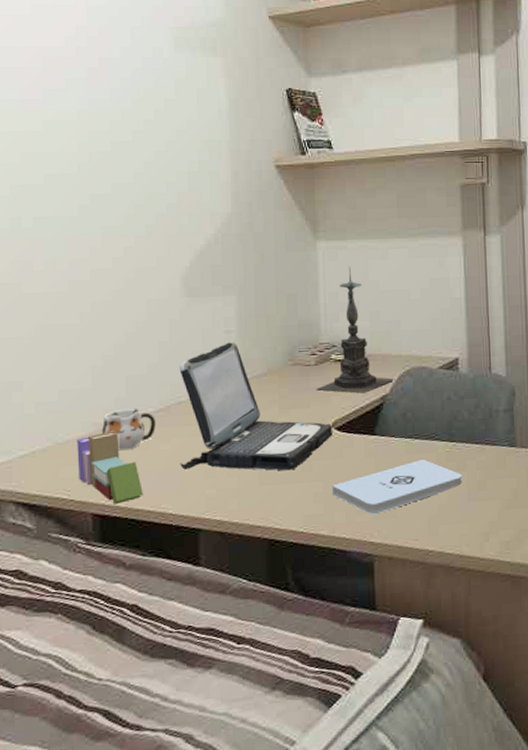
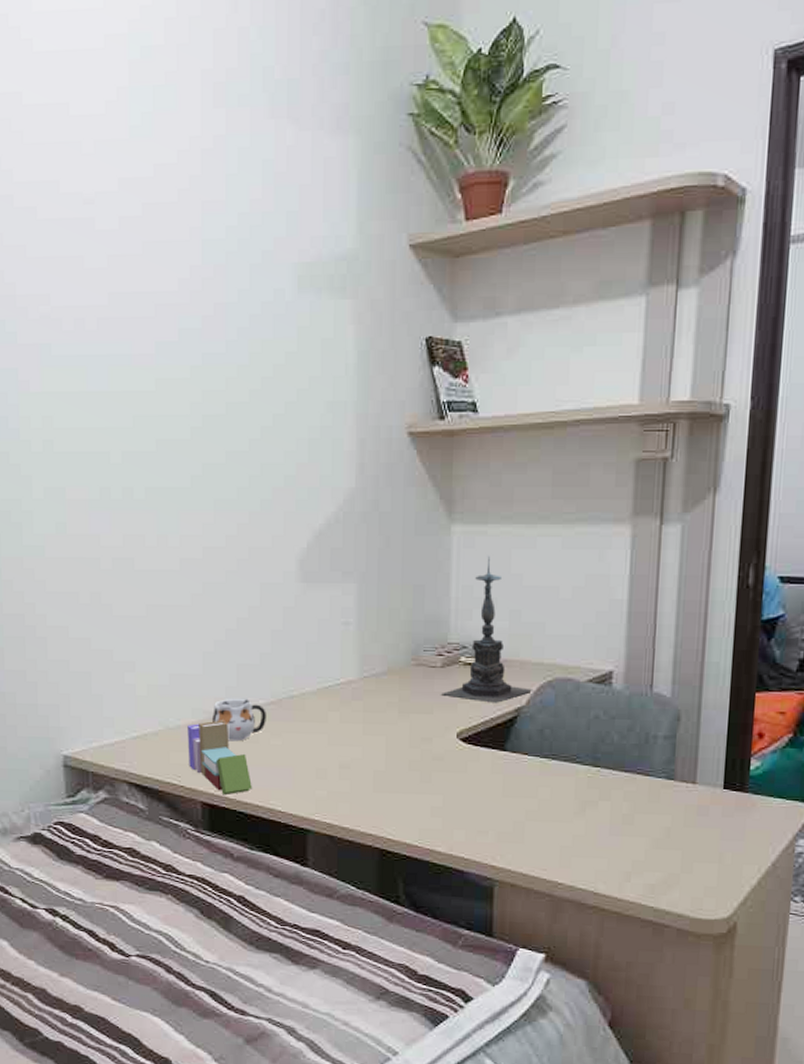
laptop: present [179,341,332,471] -> none [290,634,457,780]
notepad: present [331,459,462,514] -> none [451,782,604,836]

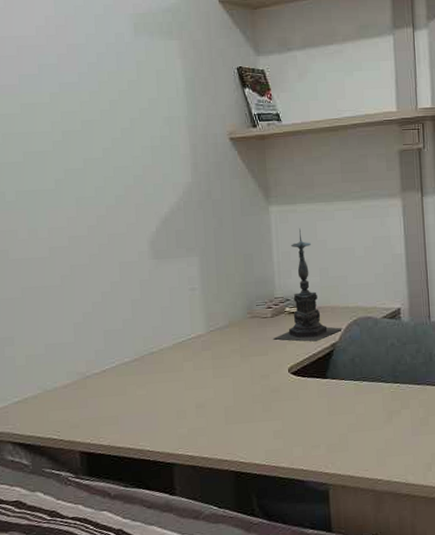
book: present [187,720,252,796] -> none [63,379,123,443]
mug: present [211,699,266,742] -> none [84,359,132,396]

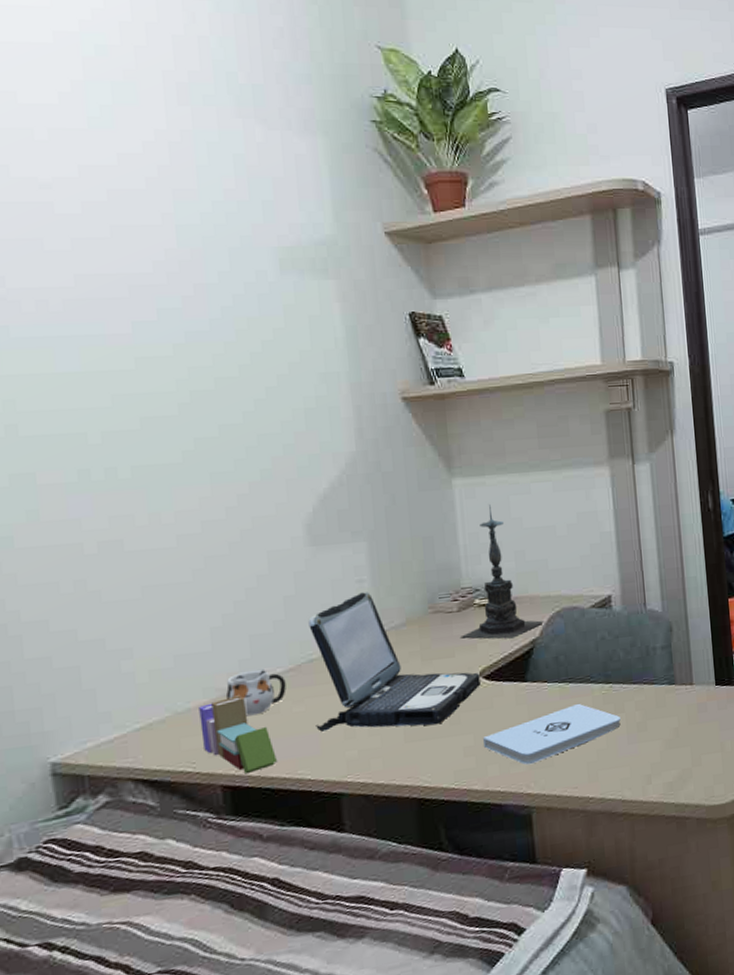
book: none [63,379,123,443] -> present [199,695,277,775]
mug: none [84,359,132,396] -> present [225,670,286,717]
laptop: none [150,297,289,412] -> present [308,591,480,732]
notepad: none [289,399,406,448] -> present [482,703,621,765]

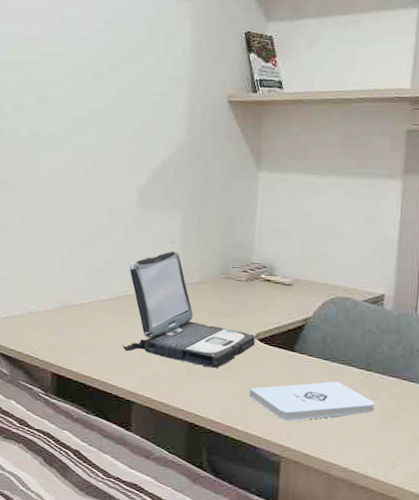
book: present [199,695,277,775] -> none [44,309,92,369]
mug: present [225,670,286,717] -> none [64,293,107,327]
candle holder: present [461,504,545,640] -> none [245,198,319,313]

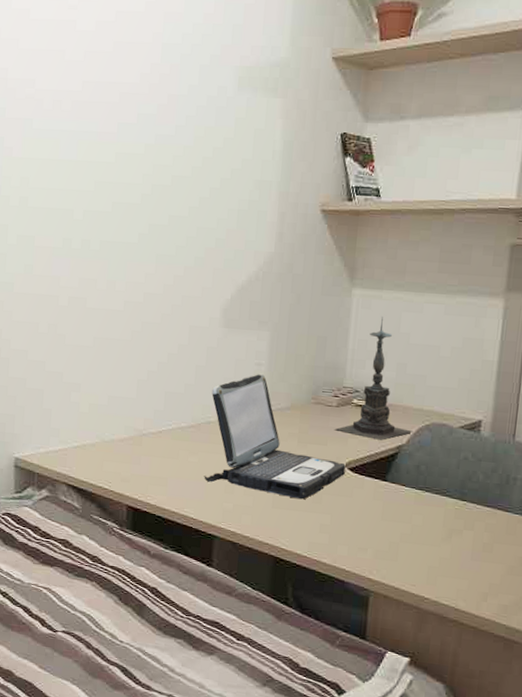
candle holder: none [245,198,319,313] -> present [335,317,413,440]
notepad: present [249,381,375,421] -> none [337,511,468,554]

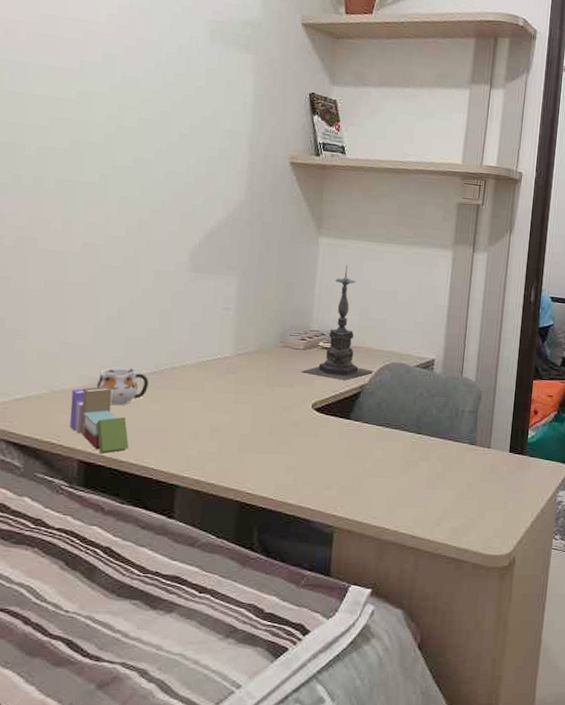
book: none [119,437,170,501] -> present [70,386,129,454]
mug: none [140,420,187,457] -> present [96,367,149,406]
laptop: present [204,373,346,500] -> none [166,318,312,442]

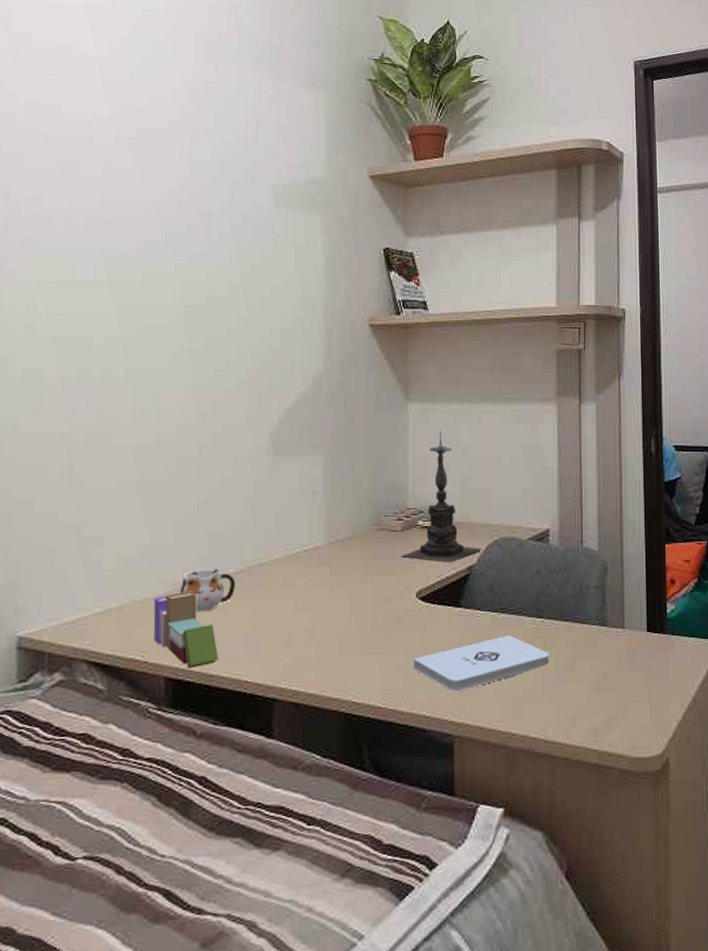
notepad: none [303,446,424,490] -> present [413,634,549,691]

